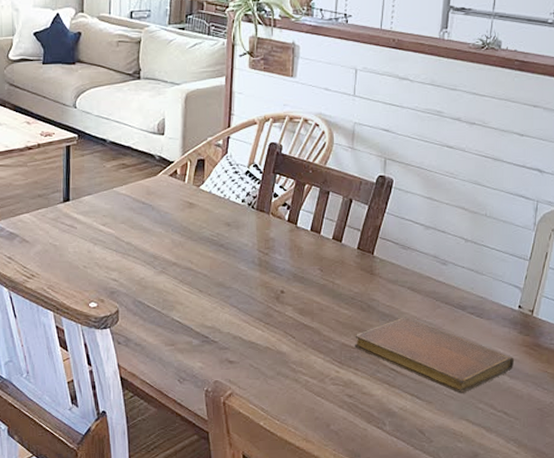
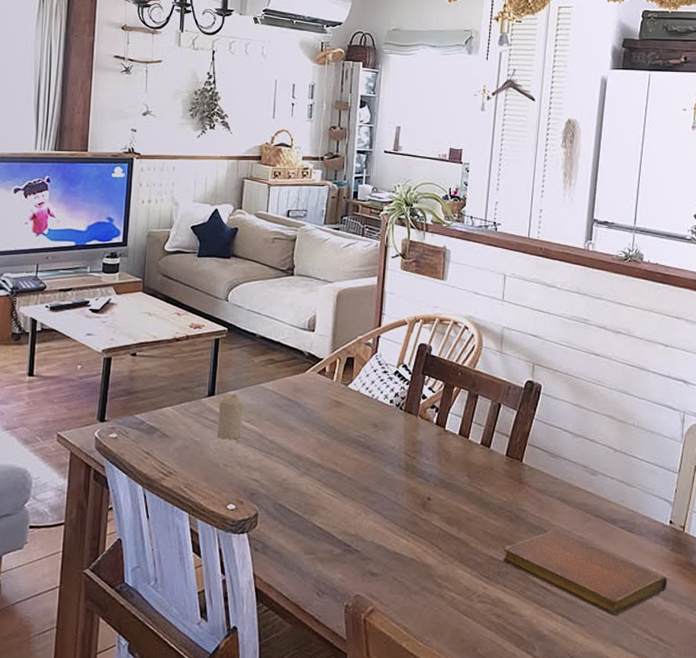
candle: none [74,199,98,243] -> present [217,394,243,439]

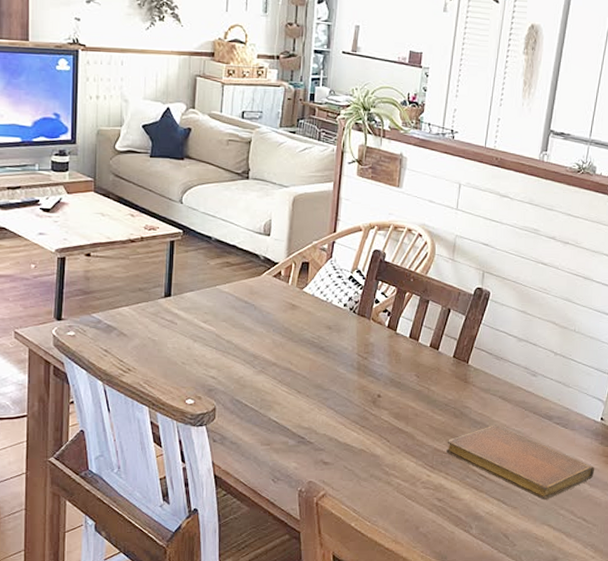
candle: present [217,394,243,439] -> none [175,295,199,339]

